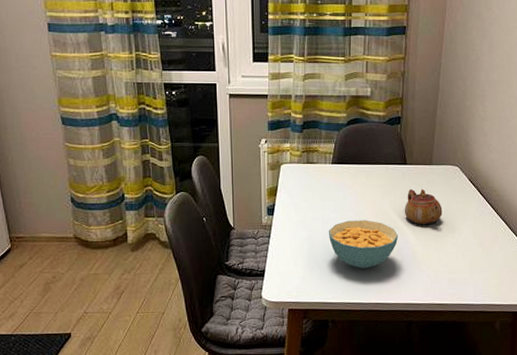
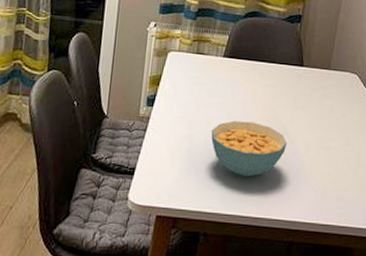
teapot: present [404,189,443,225] -> none [296,93,337,135]

